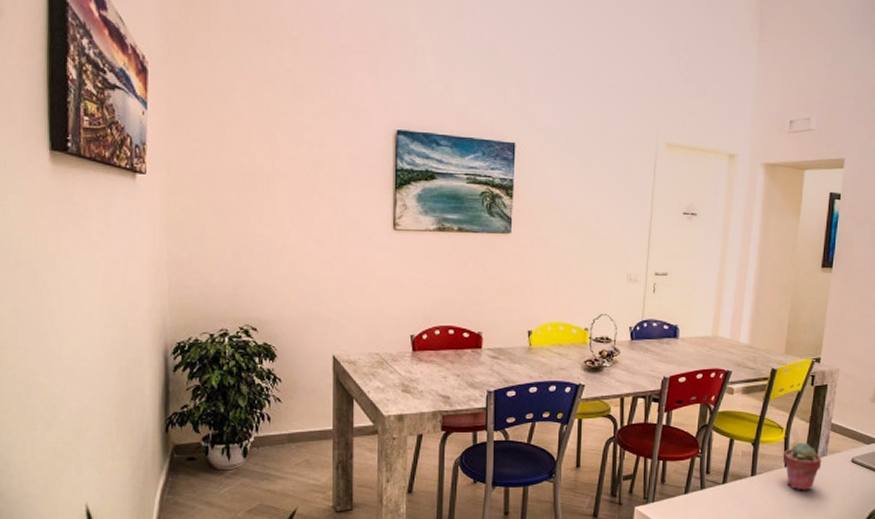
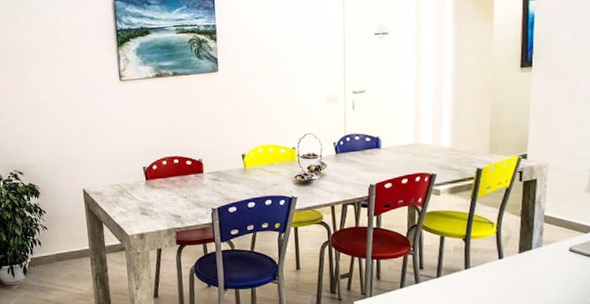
potted succulent: present [782,443,822,491] -> none [495,235,538,281]

